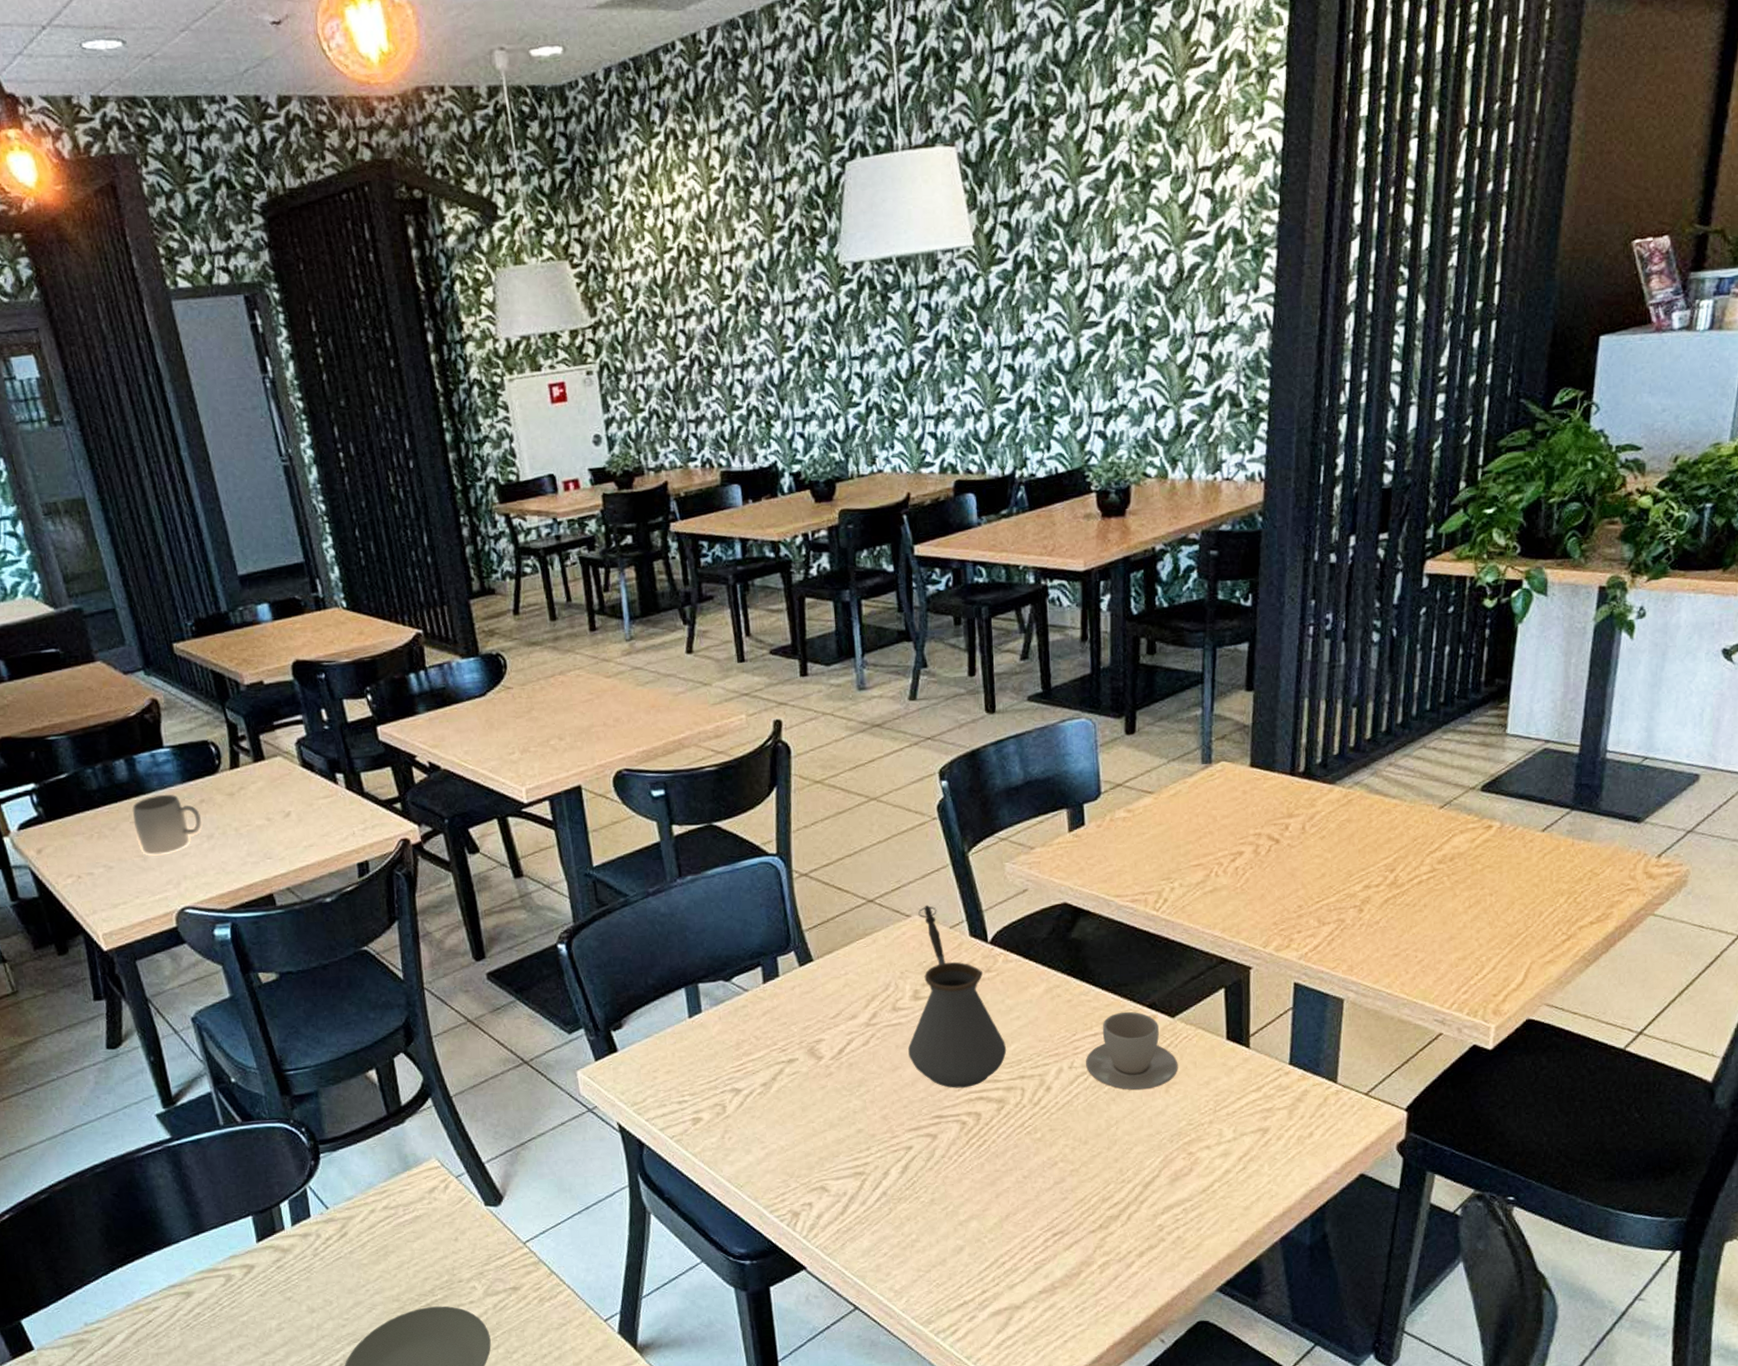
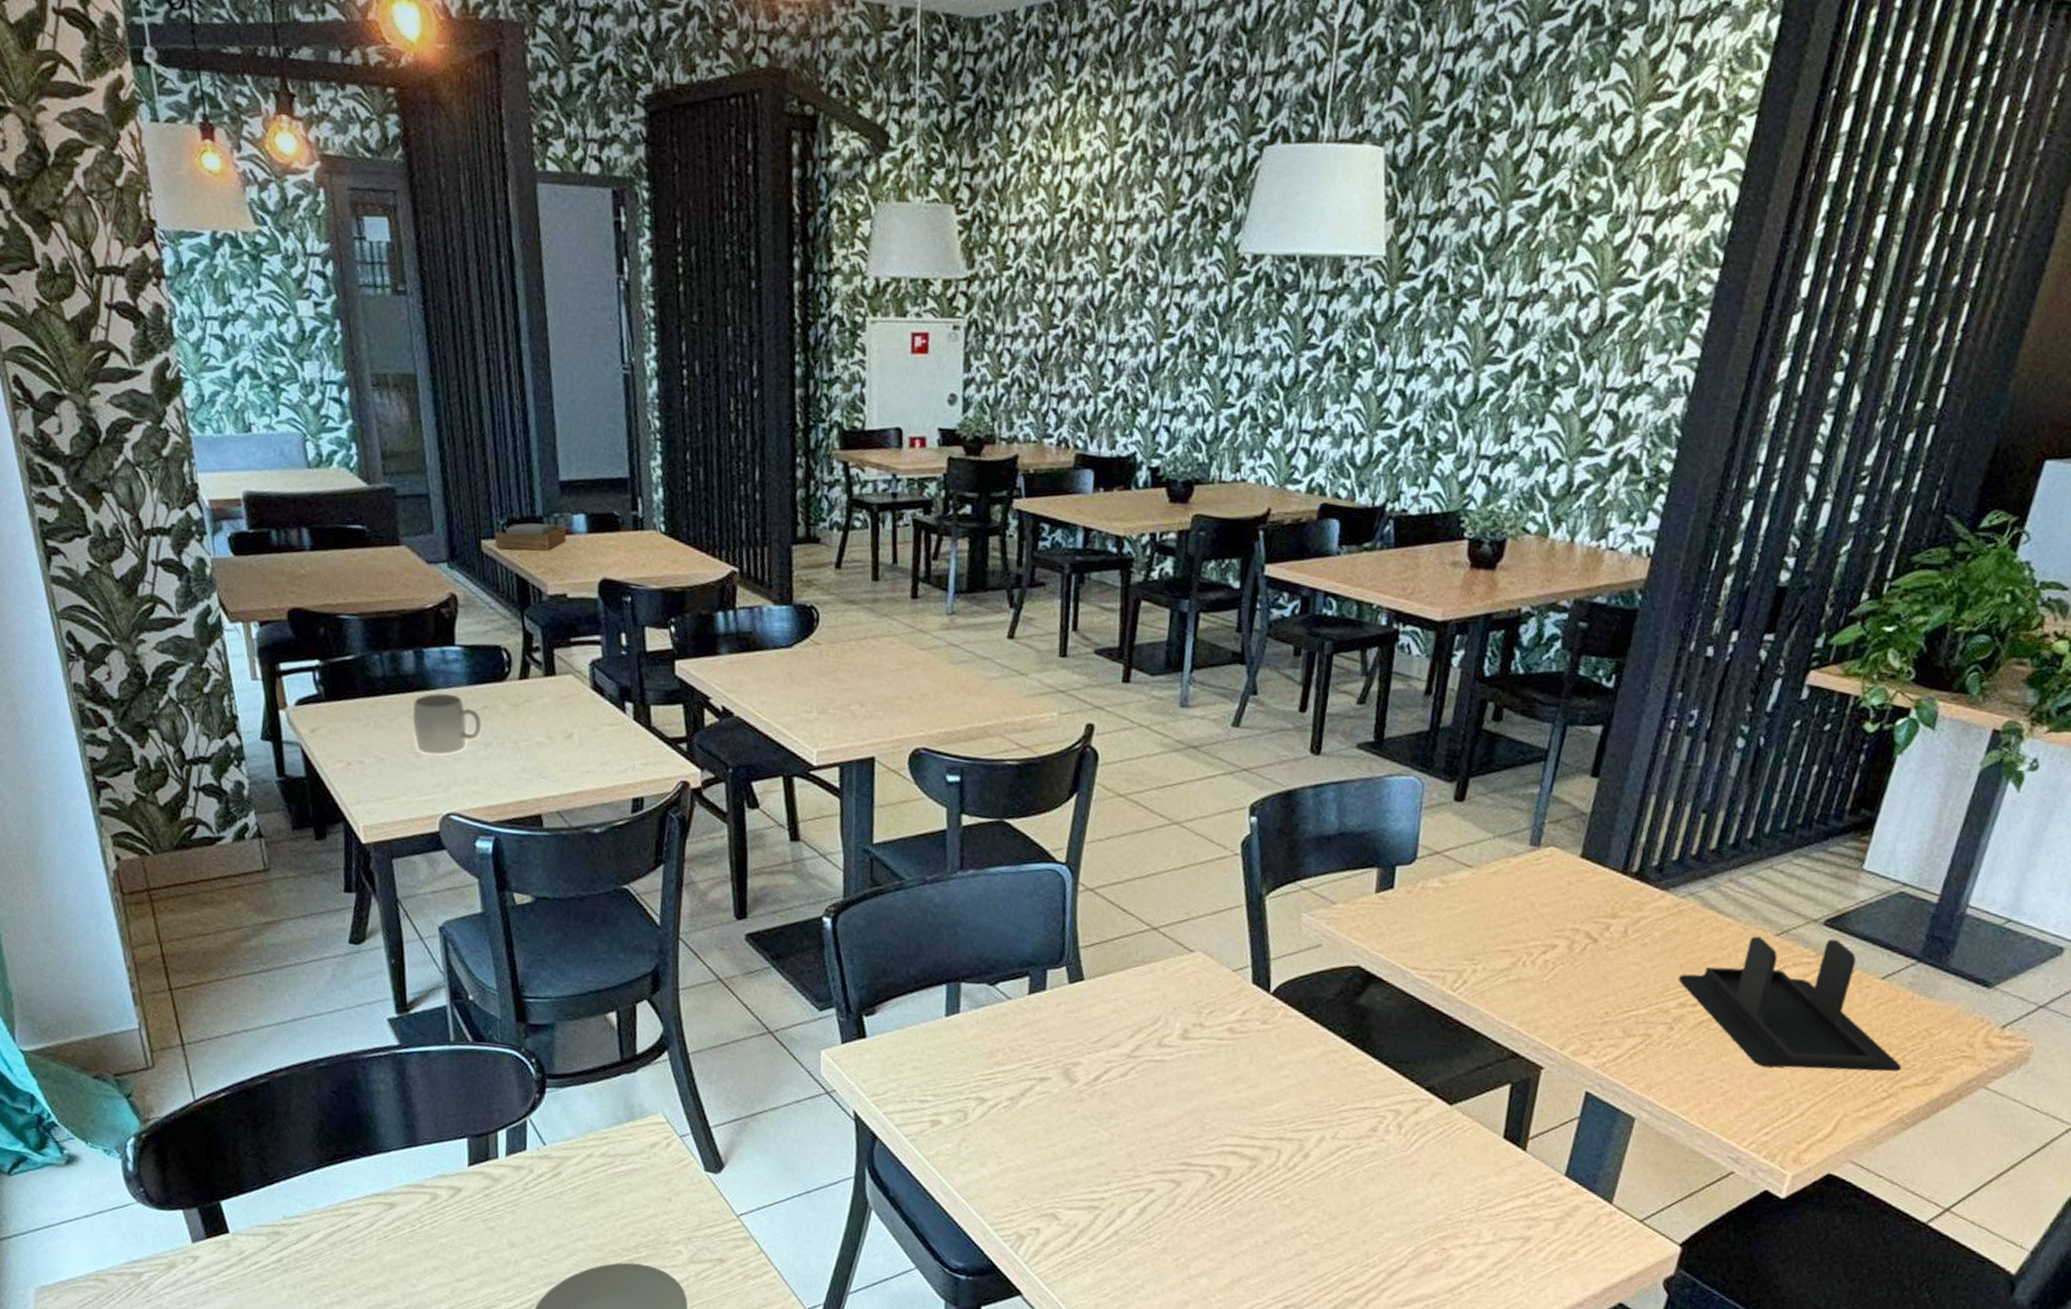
napkin holder: none [184,617,254,650] -> present [494,523,566,552]
coffee pot: present [908,904,1007,1088] -> none [1166,942,1270,1139]
teacup: present [1085,1011,1178,1091] -> none [1349,1089,1448,1175]
napkin holder: none [1359,802,1575,931] -> present [1678,936,1902,1072]

